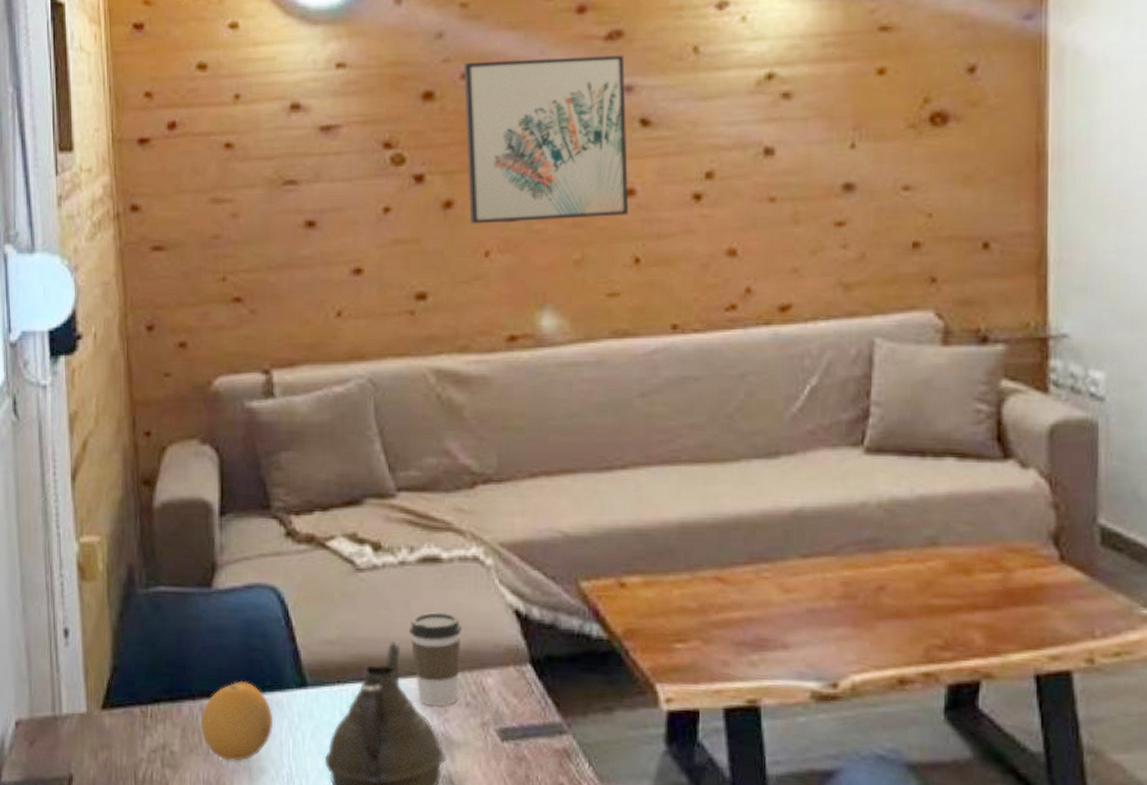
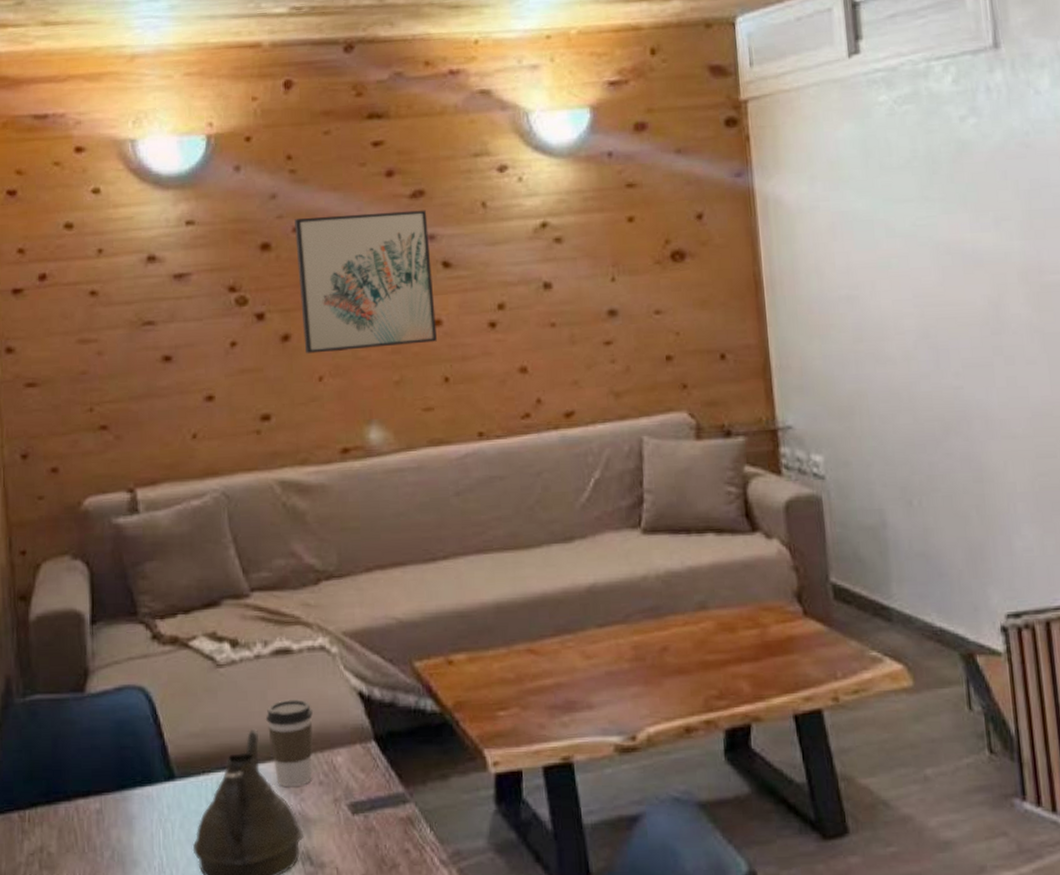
fruit: present [201,680,273,762] -> none [77,778,144,857]

